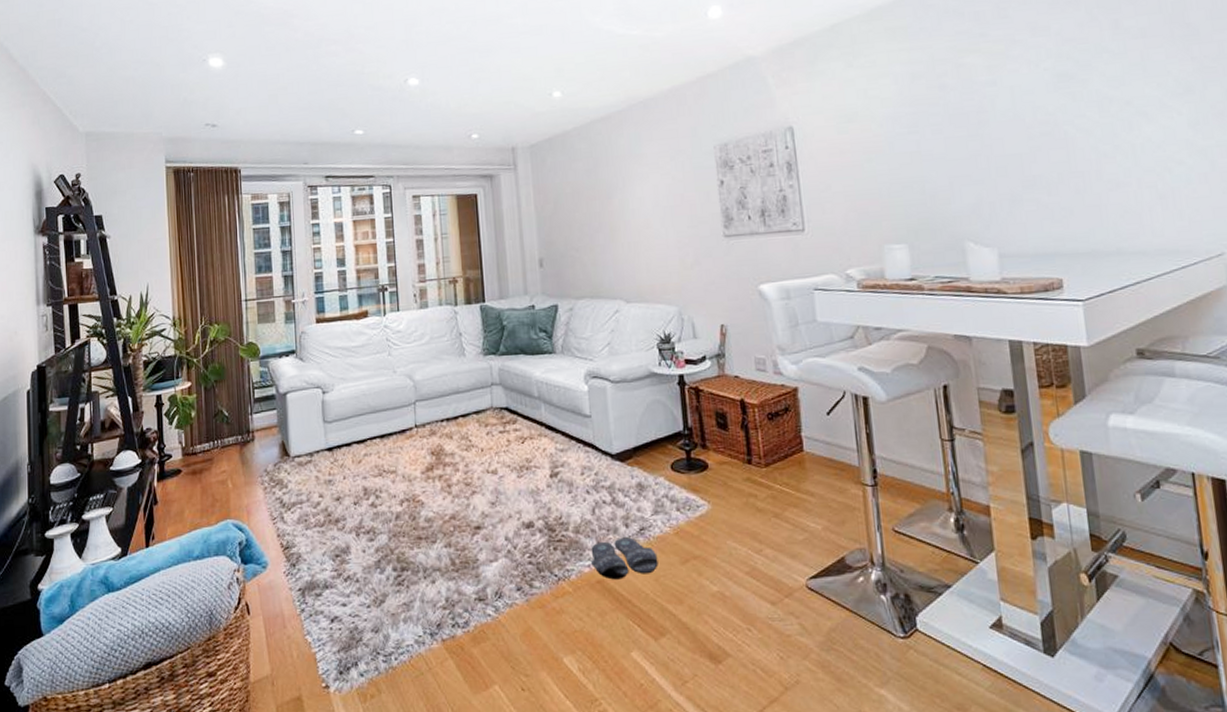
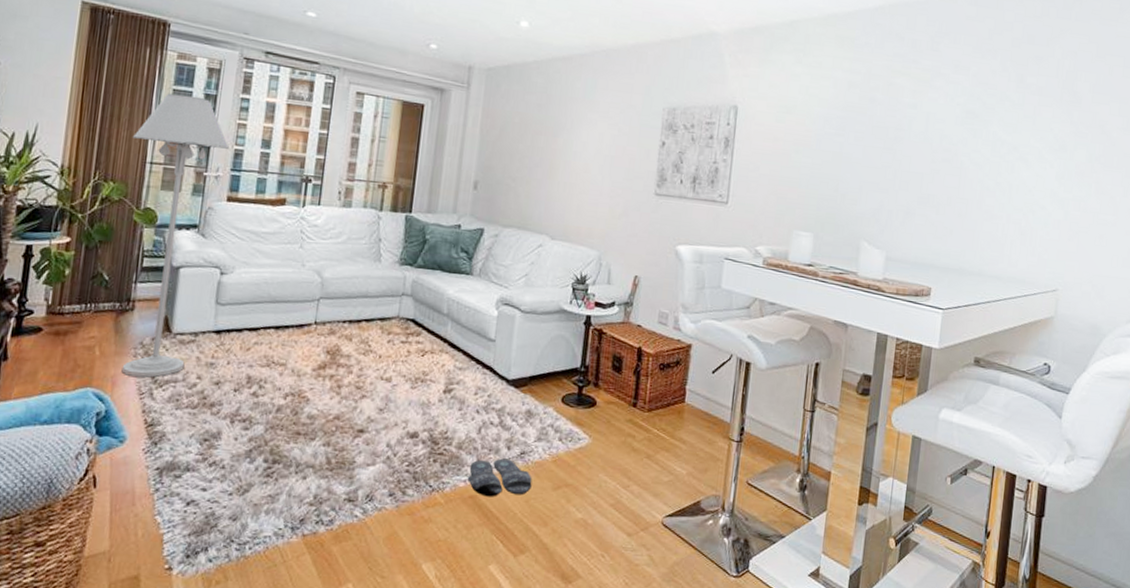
floor lamp: none [227,230,309,504] -> present [121,93,229,378]

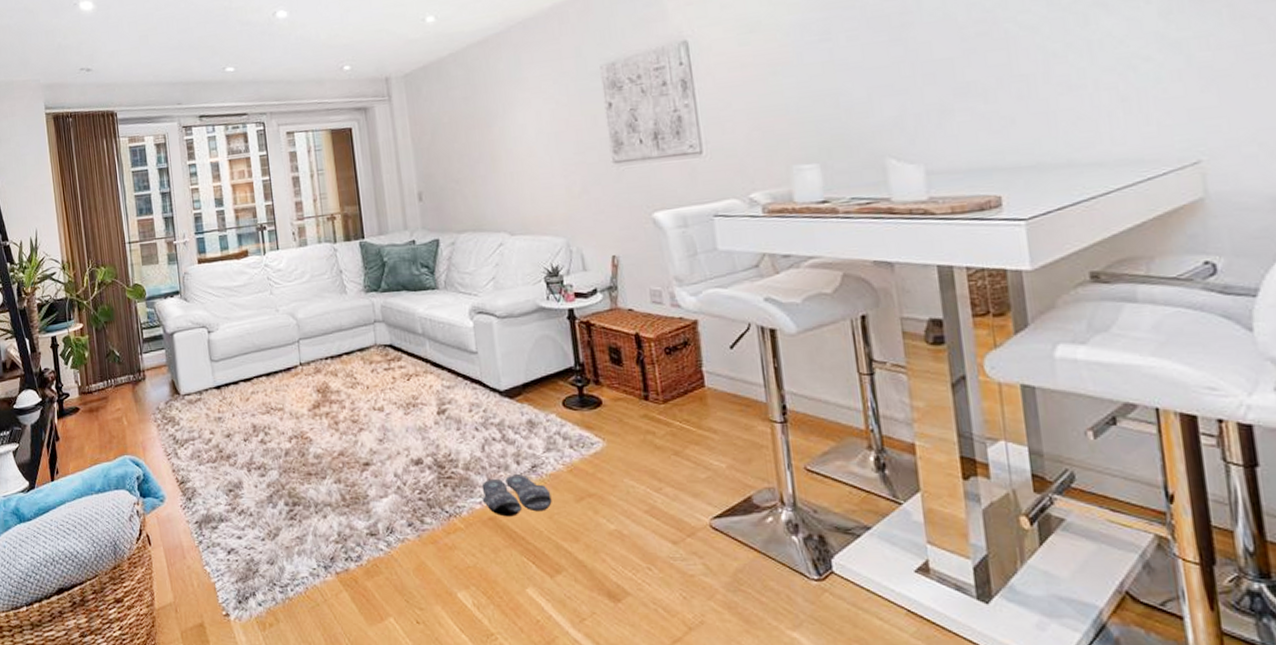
floor lamp: present [121,93,229,378] -> none [110,173,198,441]

